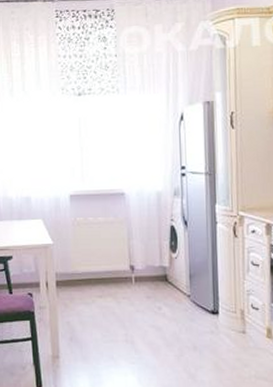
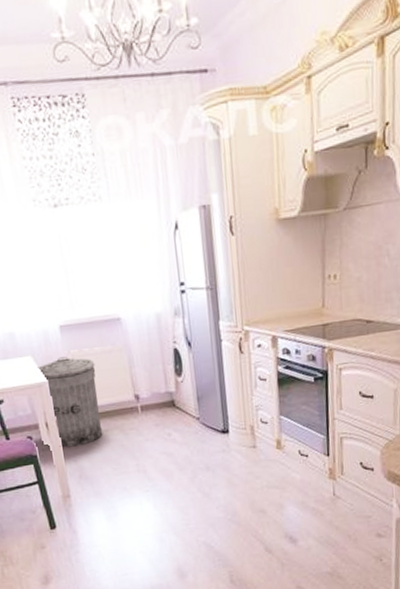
trash can: none [45,223,97,309] -> present [36,356,103,448]

